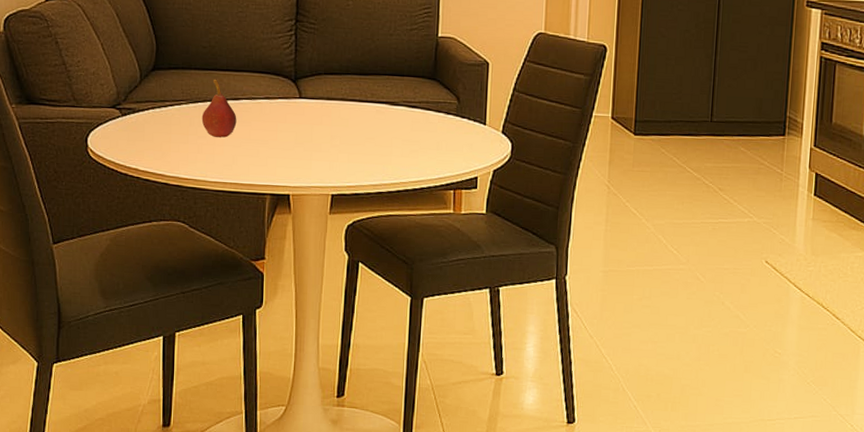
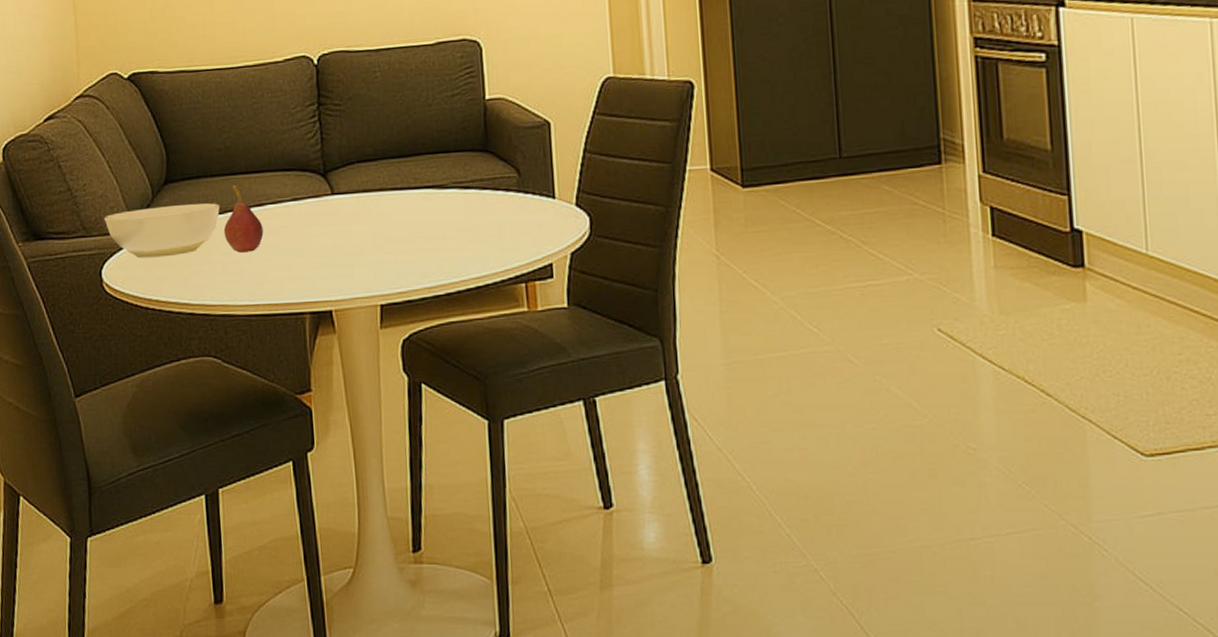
bowl: none [94,89,201,133] -> present [104,203,221,259]

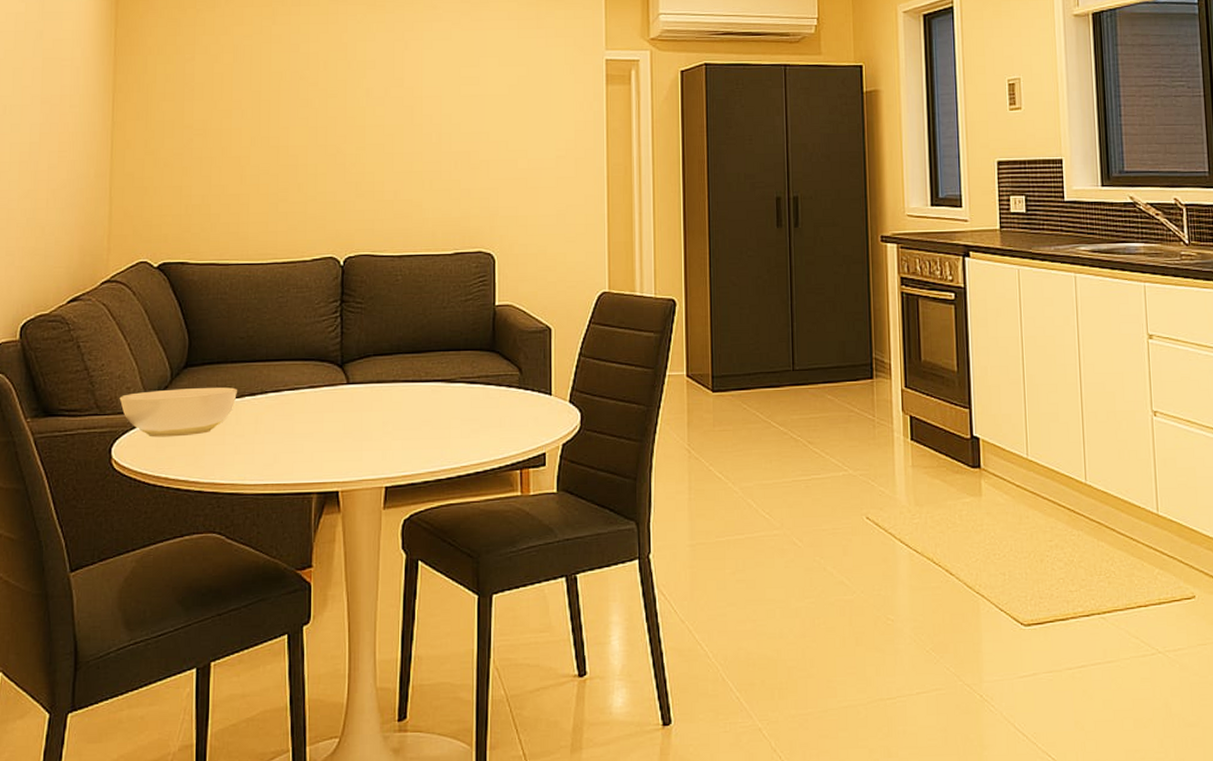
fruit: present [223,184,264,254] -> none [239,371,278,436]

